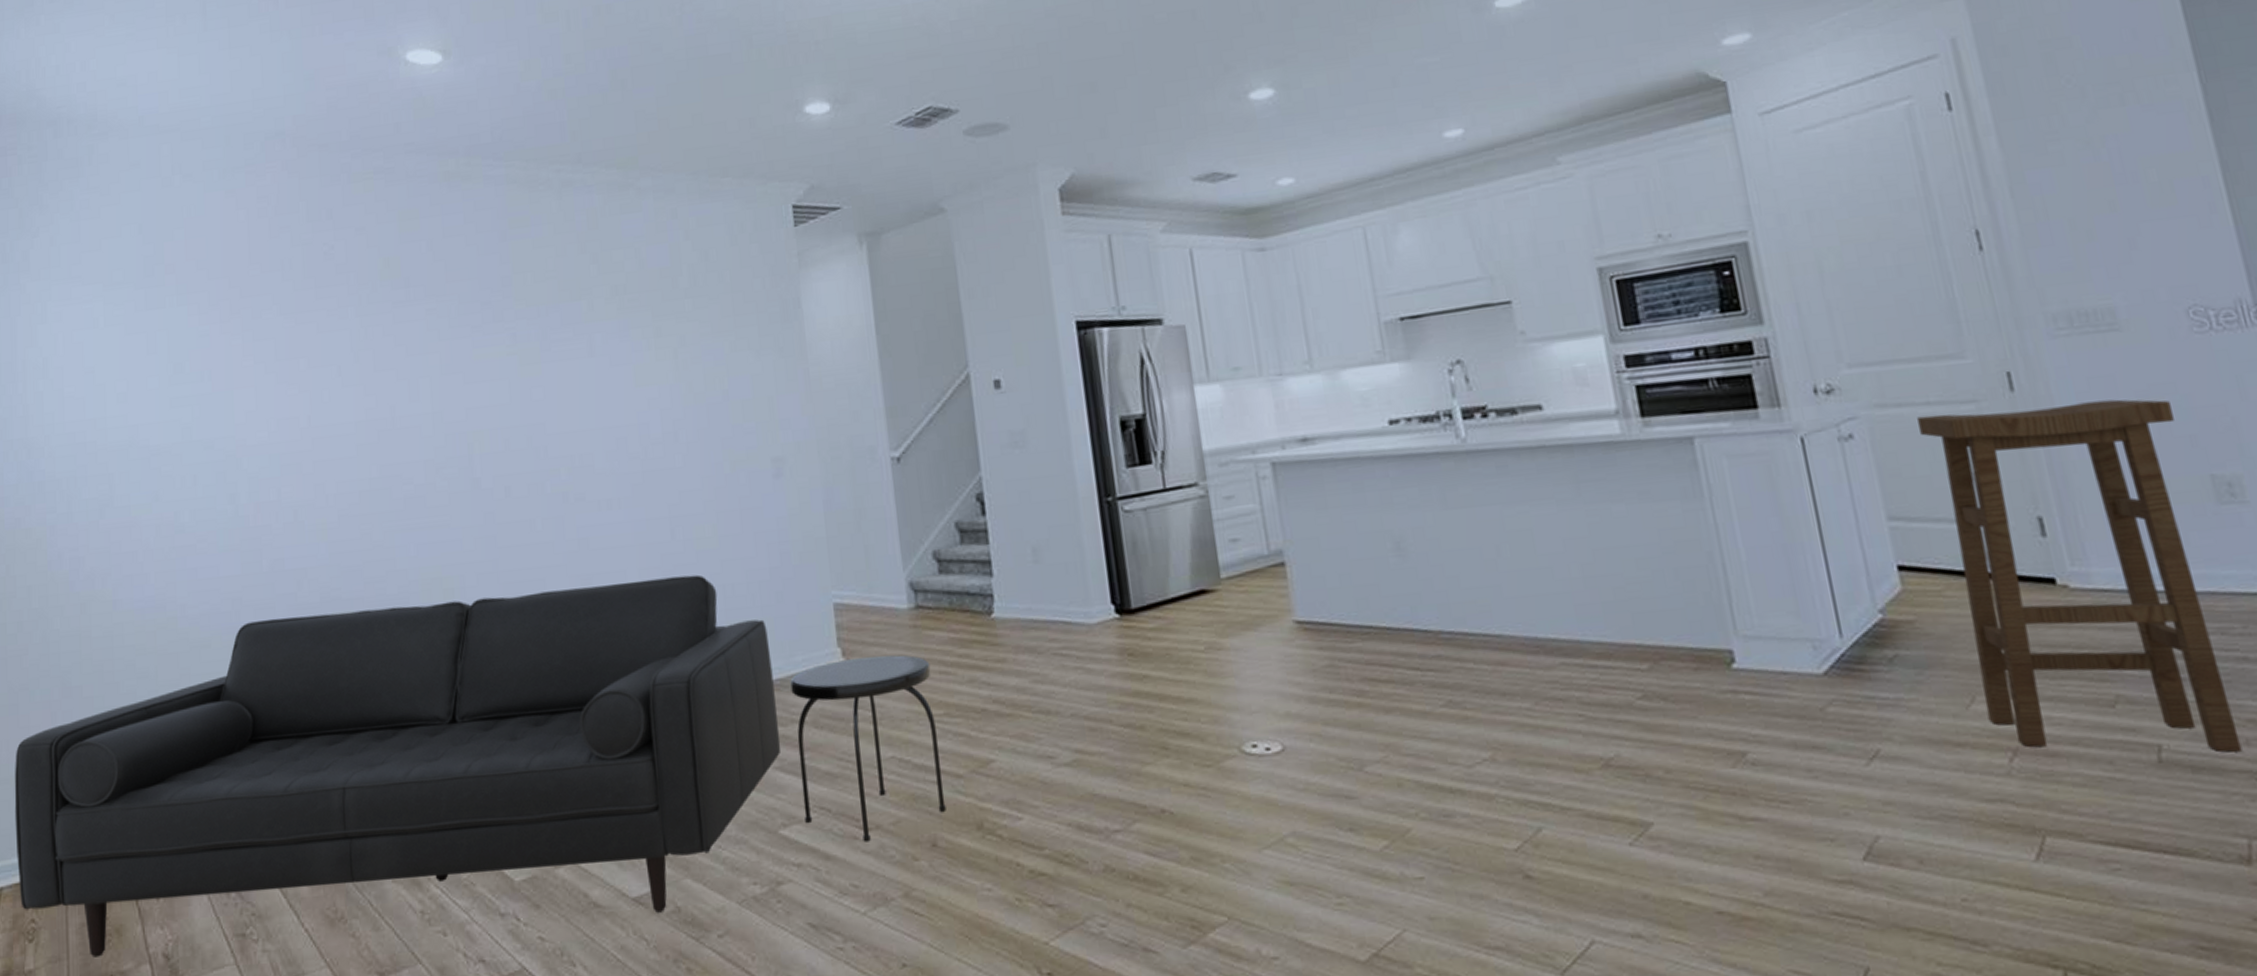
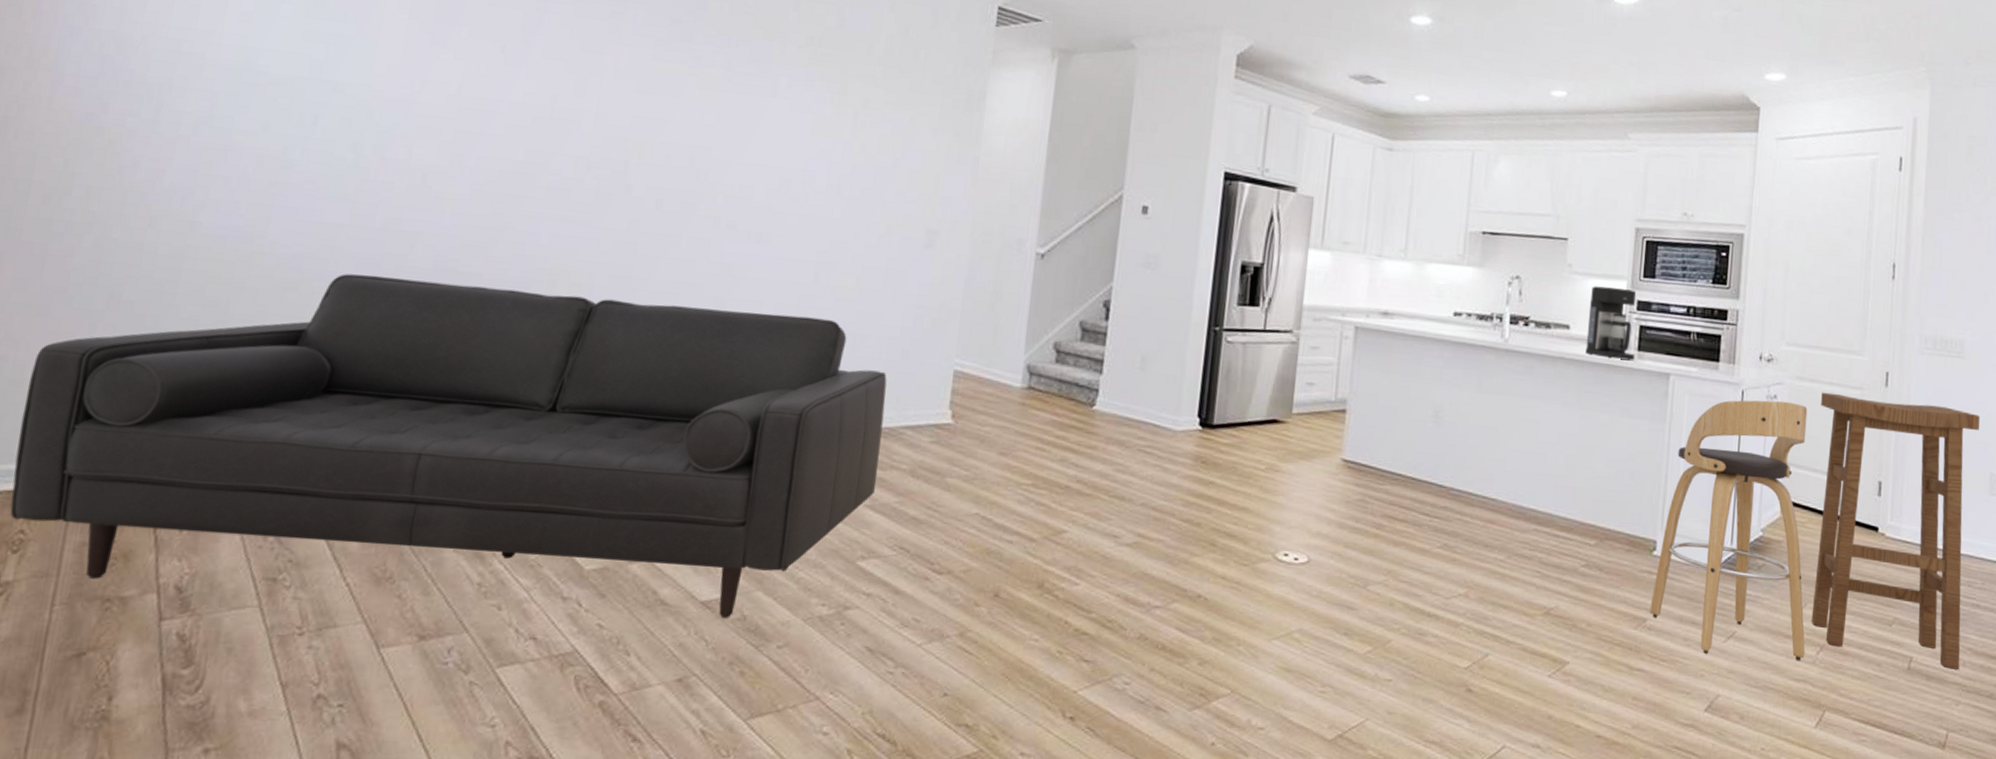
side table: present [790,655,946,842] -> none [883,421,1029,584]
coffee maker: none [1558,344,1641,437] -> present [1585,286,1637,361]
bar stool: none [1731,438,1993,785] -> present [1649,400,1808,661]

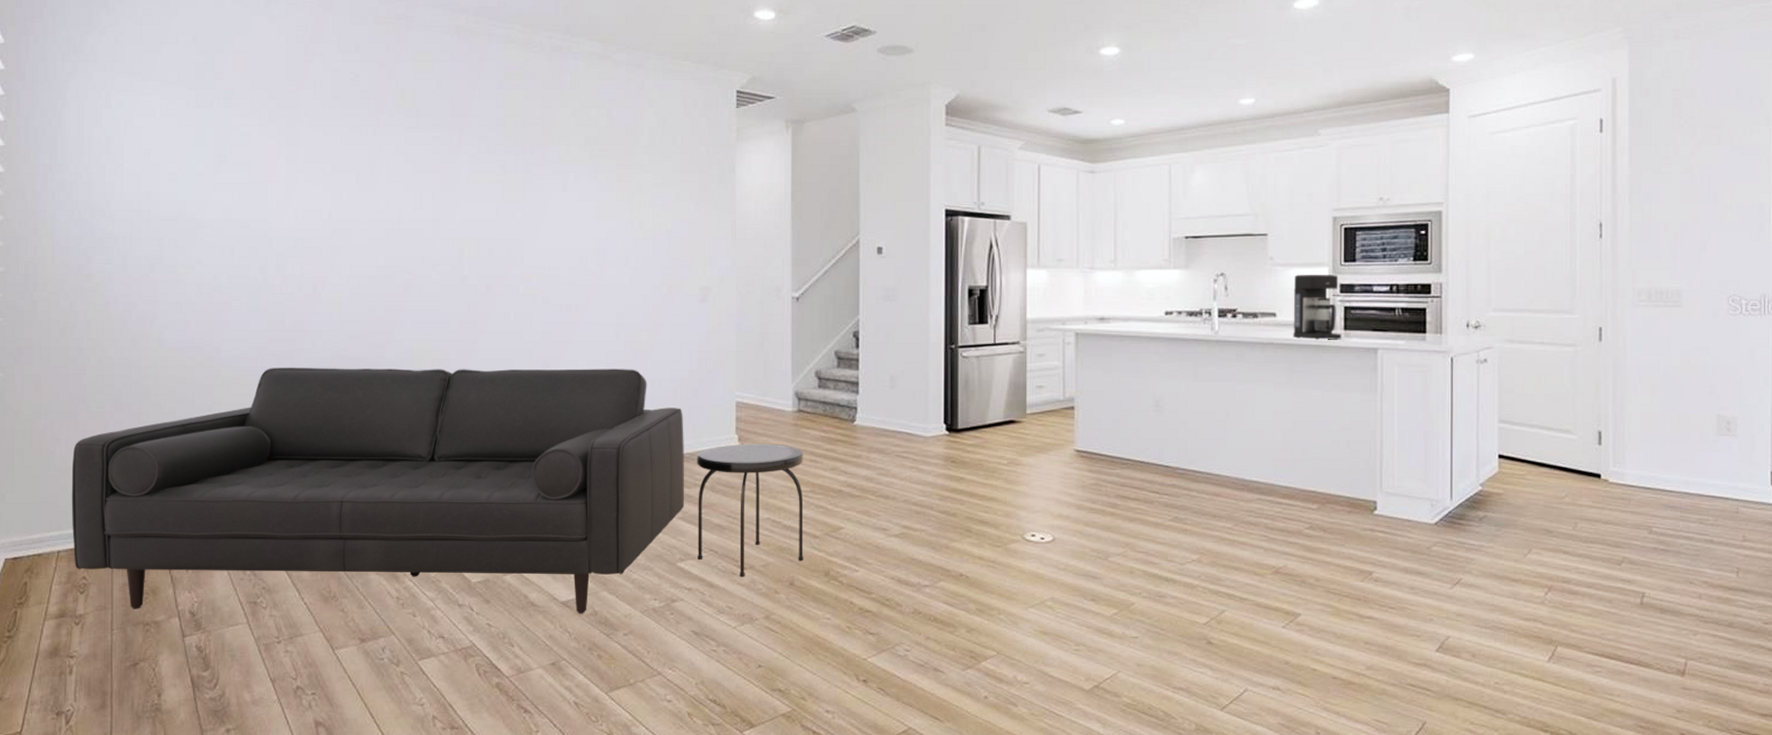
side table: none [883,421,1029,584] -> present [697,443,804,577]
bar stool: present [1649,400,1808,661] -> none [1375,363,1533,602]
bar stool: present [1811,392,1980,670] -> none [1533,352,1702,602]

